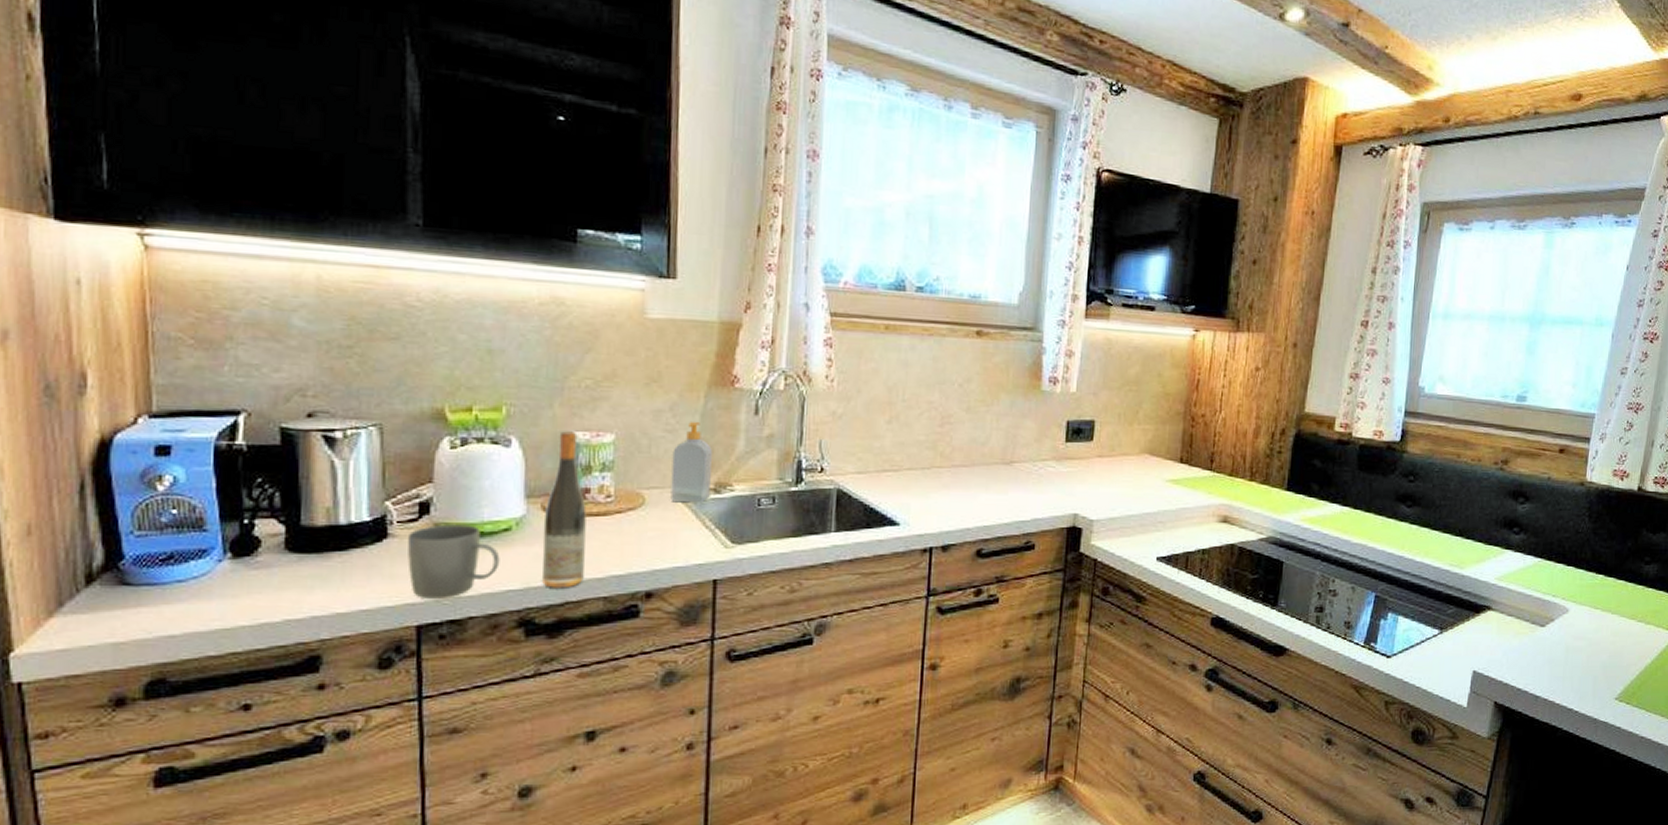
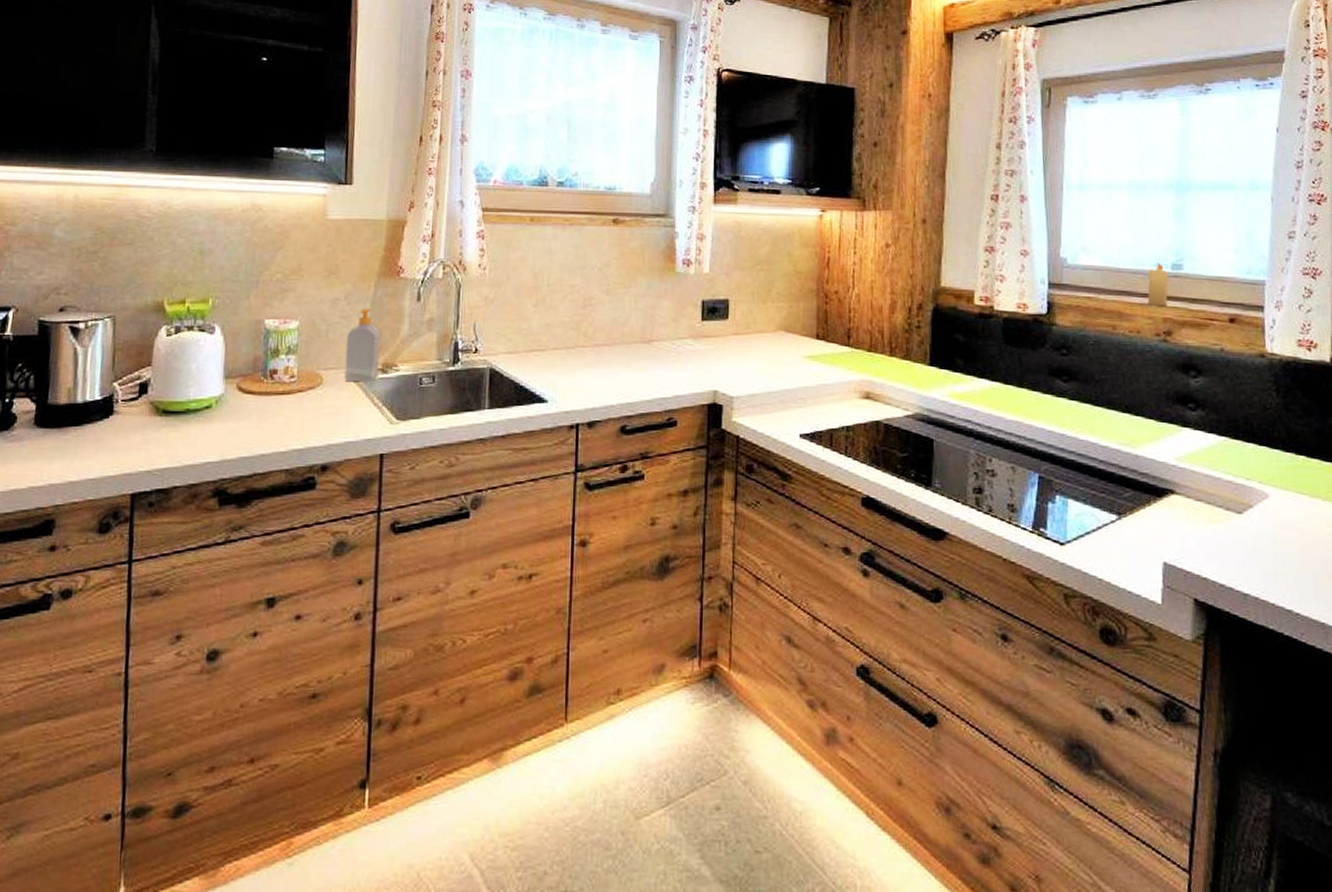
mug: present [407,524,500,598] -> none [127,402,202,469]
wine bottle: present [541,431,587,588] -> none [235,319,274,461]
candle: none [1492,394,1513,436] -> present [1147,263,1169,306]

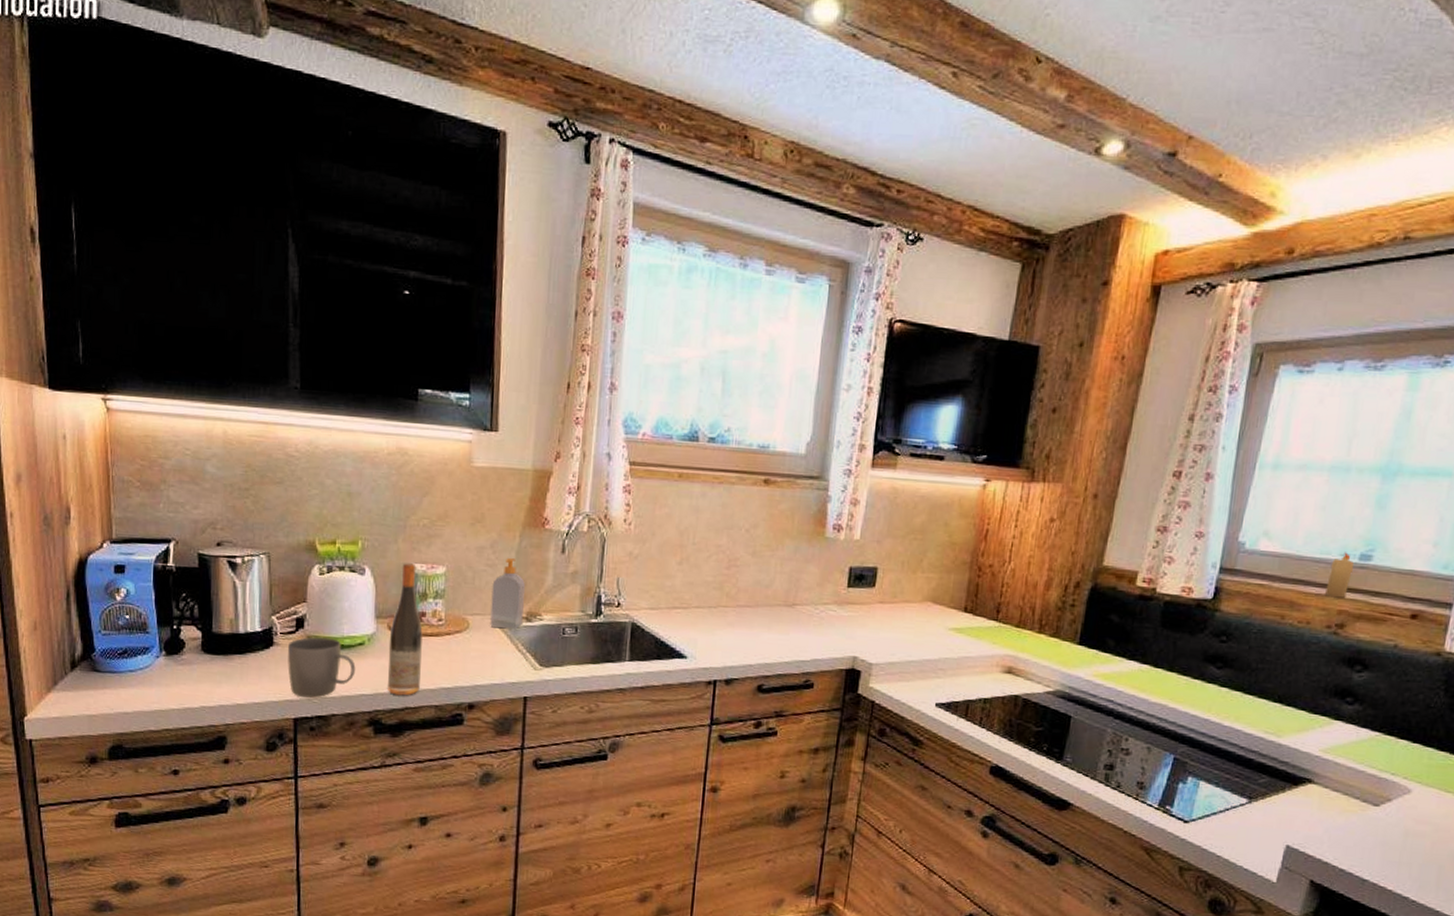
mug: none [127,402,202,469] -> present [288,637,356,698]
wine bottle: none [235,319,274,461] -> present [387,563,423,696]

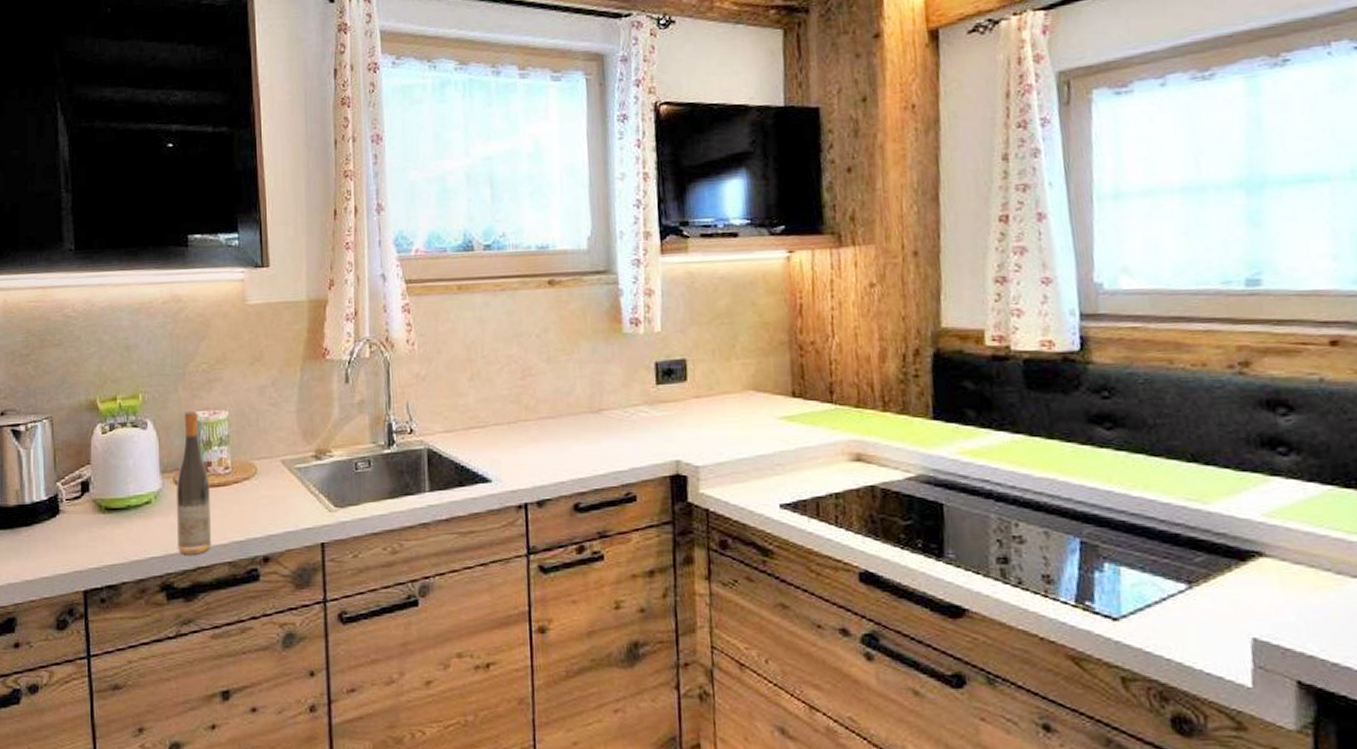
mug: present [288,637,356,698] -> none [75,499,144,566]
soap bottle: present [490,557,525,630] -> none [277,393,312,471]
candle: present [1325,552,1354,598] -> none [1212,279,1243,332]

